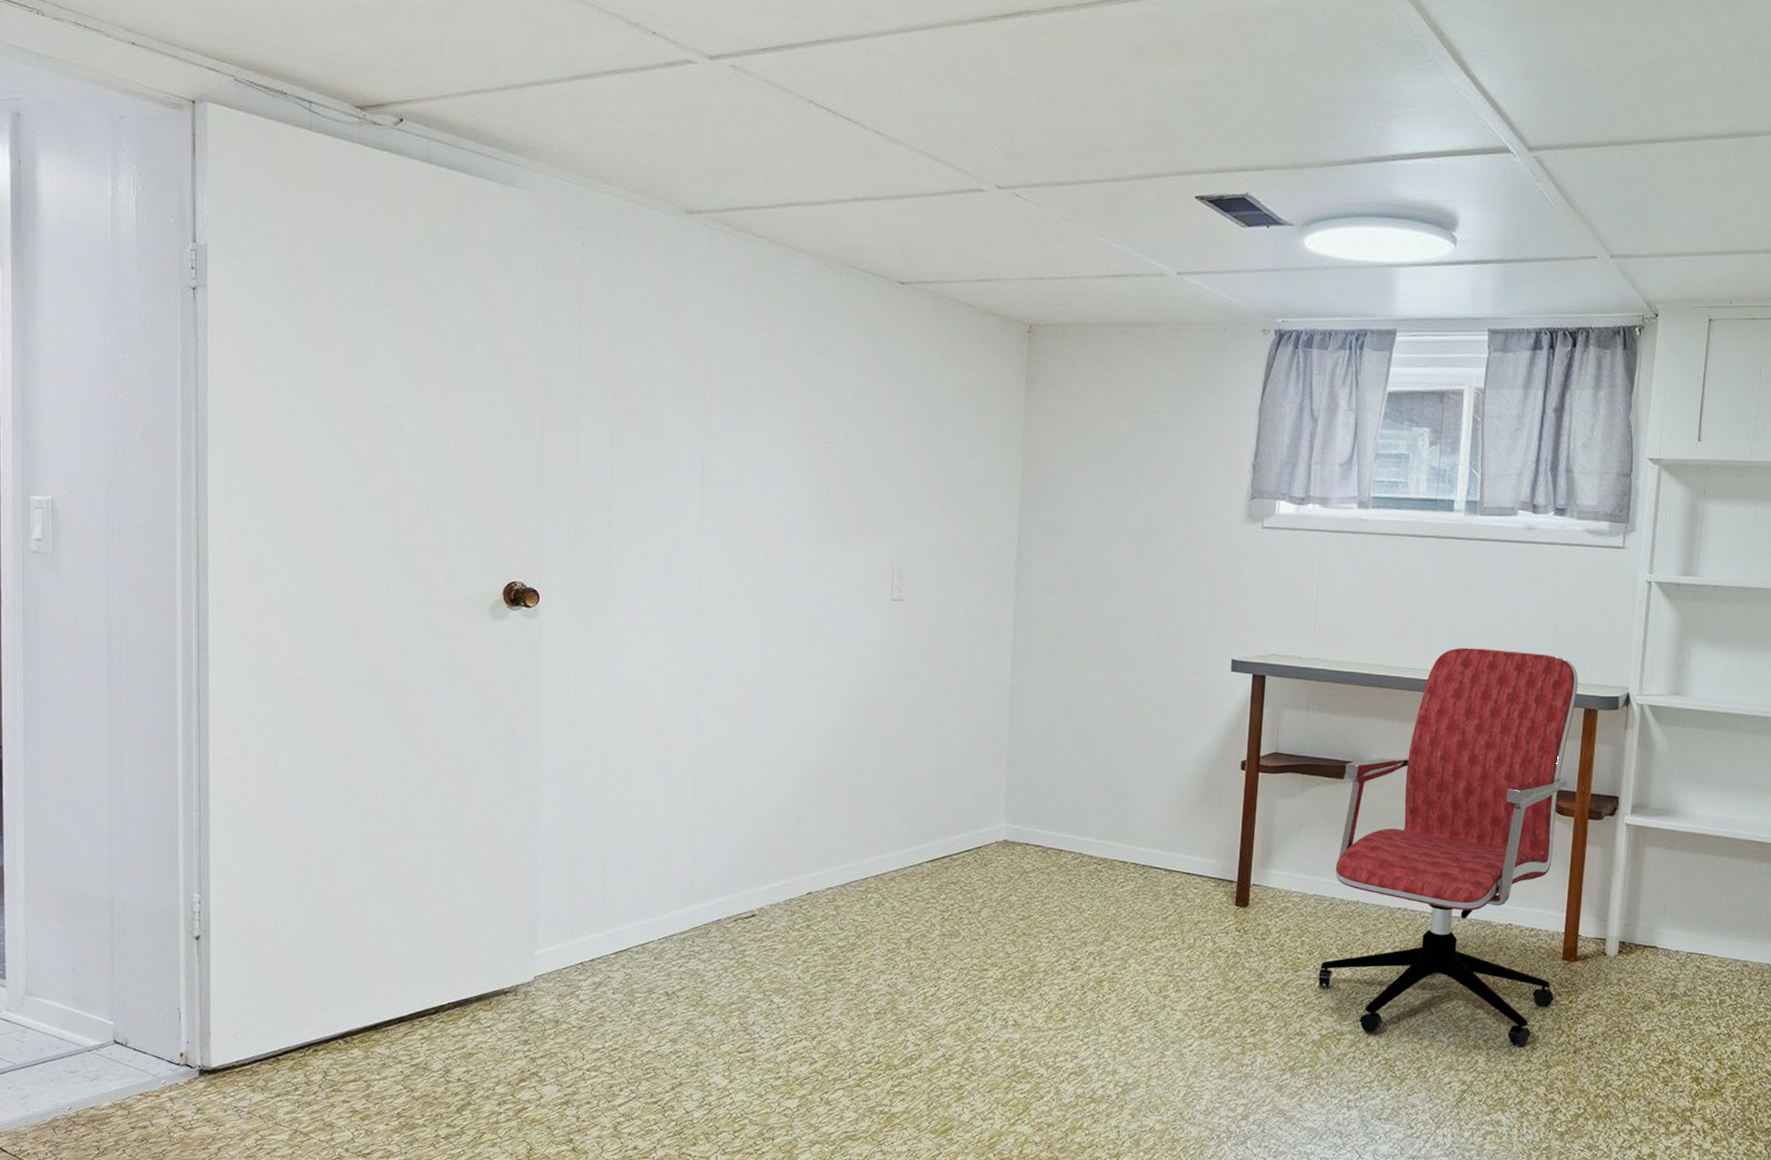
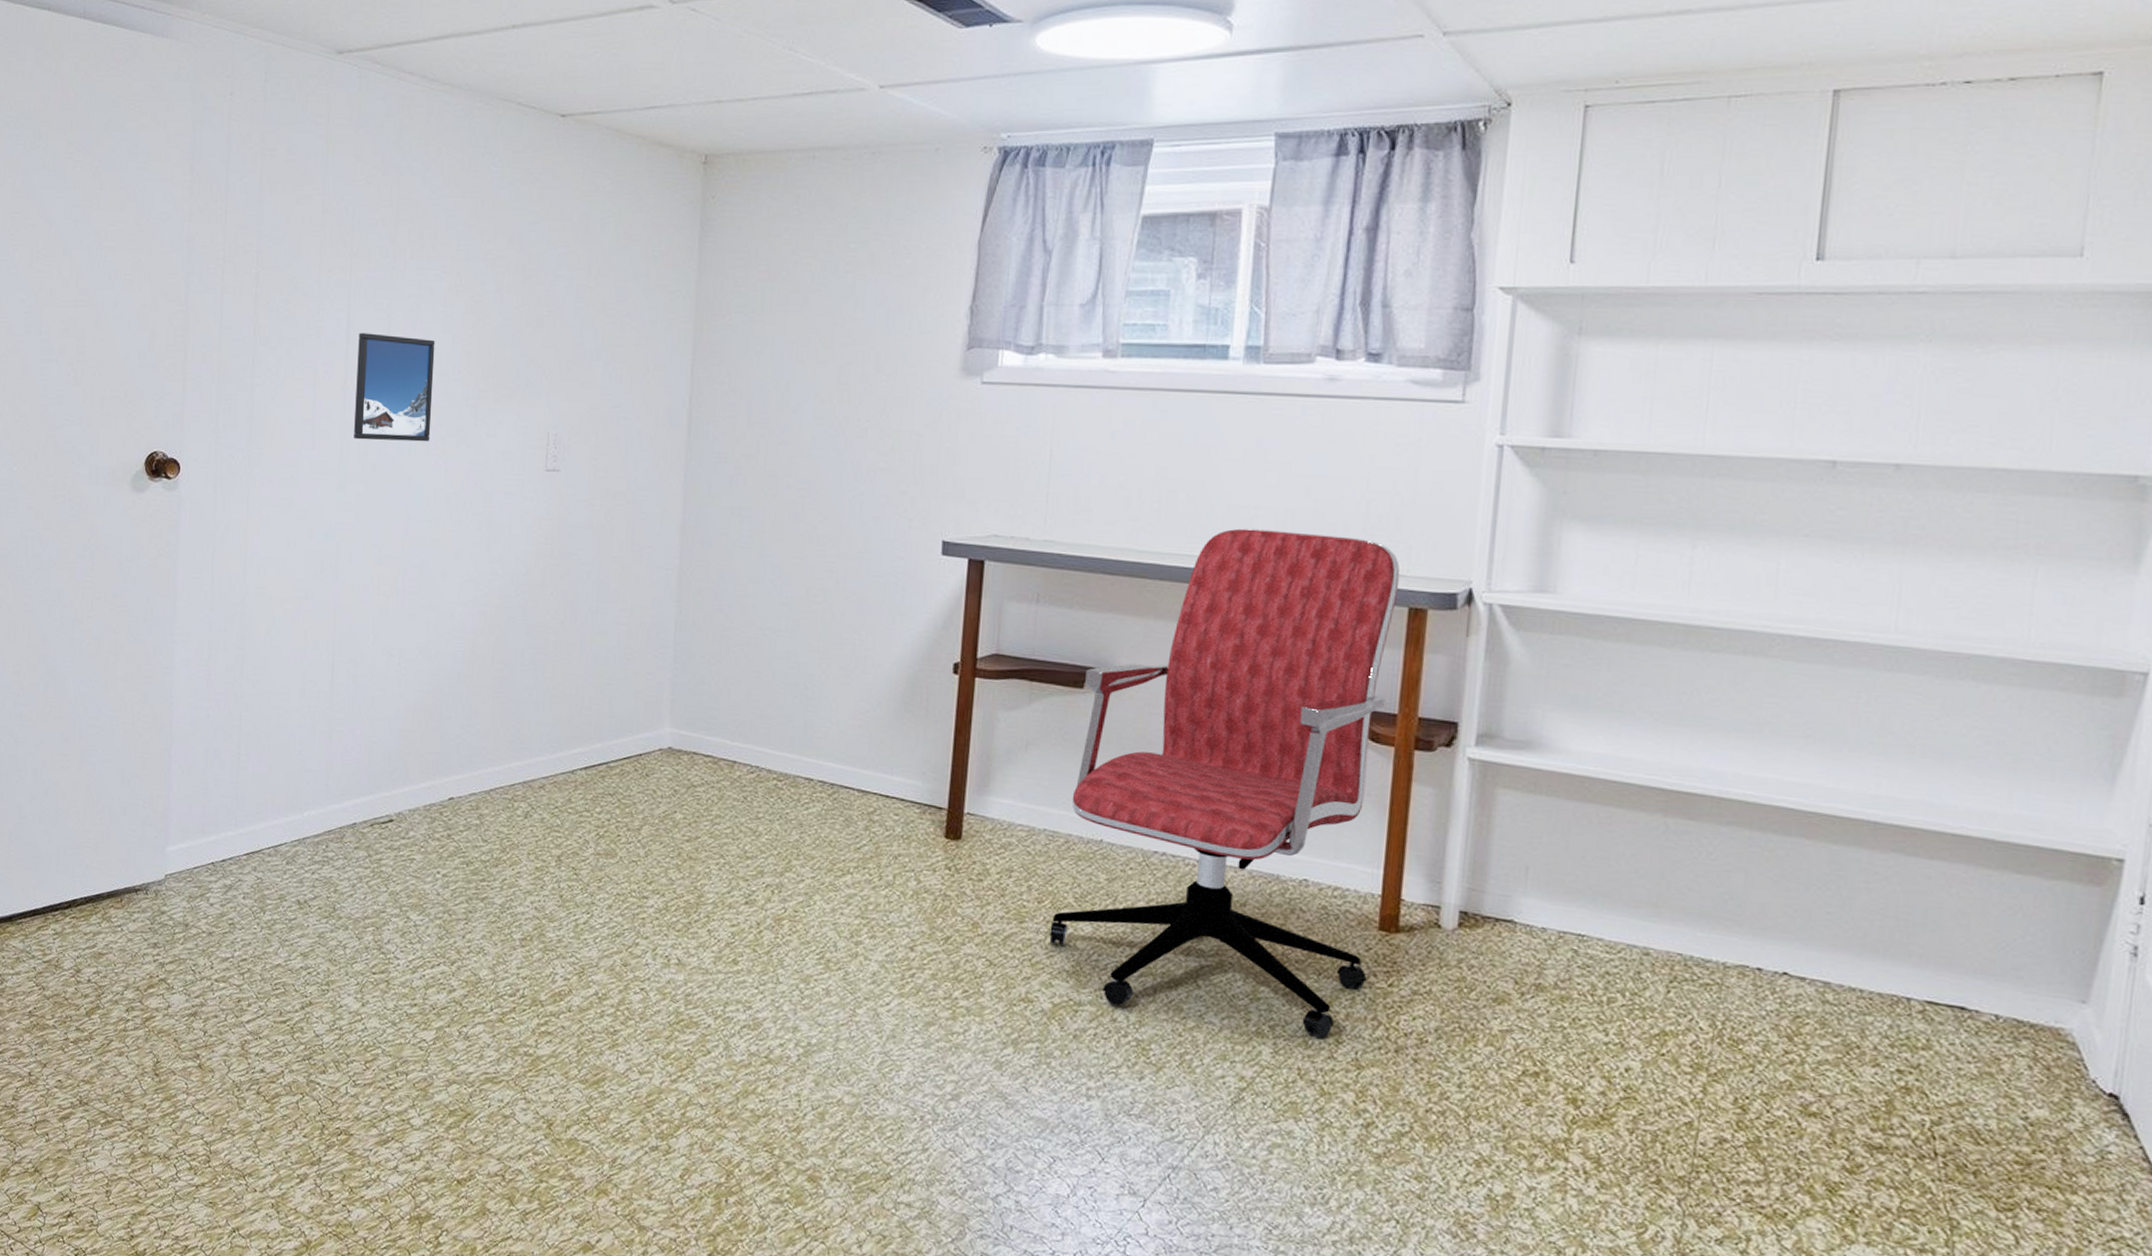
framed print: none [711,473,787,574] -> present [354,332,435,442]

